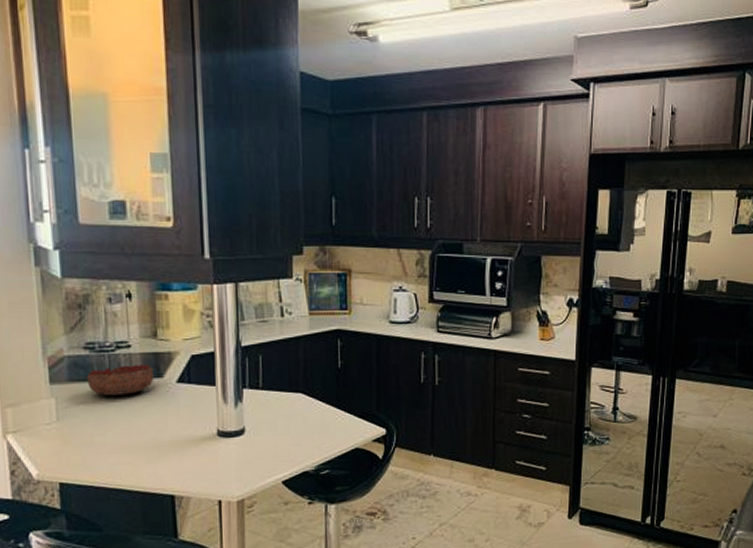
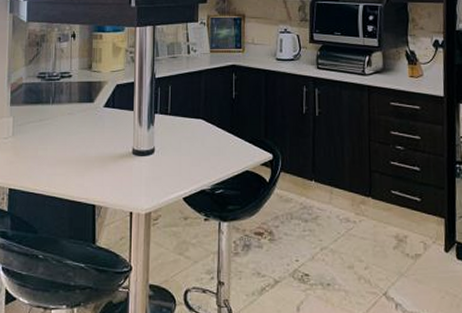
decorative bowl: present [87,365,154,396] -> none [37,92,87,116]

